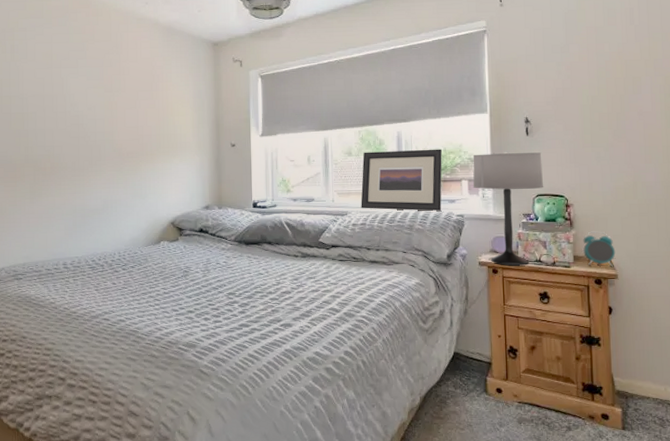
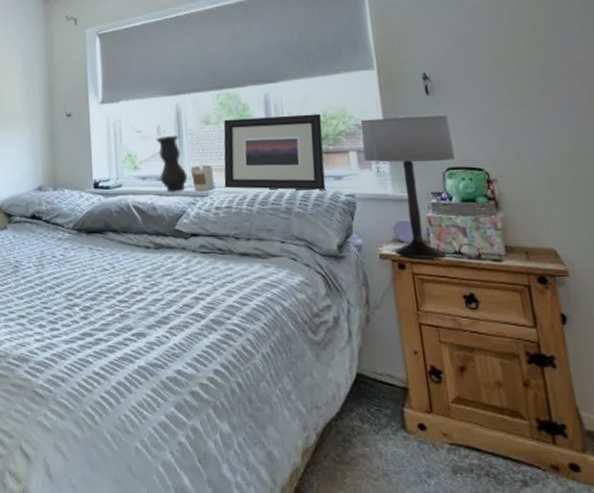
vase: none [306,165,331,212] -> present [156,136,188,192]
candle: none [334,188,353,211] -> present [191,163,215,191]
alarm clock: present [583,231,616,267] -> none [515,213,562,260]

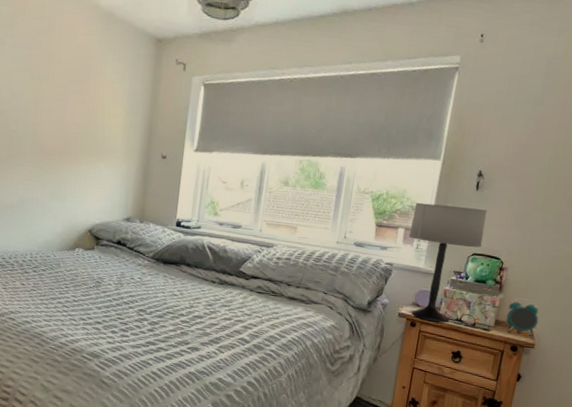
vase: present [156,136,188,192] -> none [235,190,260,240]
candle: present [191,163,215,191] -> none [262,219,282,243]
picture frame: present [223,113,326,190] -> none [288,183,384,256]
alarm clock: none [515,213,562,260] -> present [506,297,539,336]

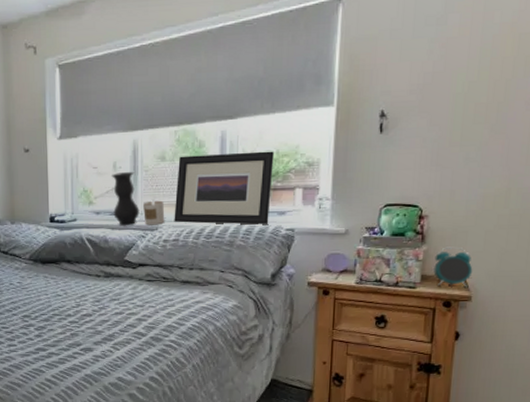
vase: none [235,190,260,240] -> present [112,172,140,226]
candle: none [262,219,282,243] -> present [143,199,165,225]
picture frame: none [288,183,384,256] -> present [174,151,274,225]
table lamp: present [408,202,488,323] -> none [308,153,397,287]

